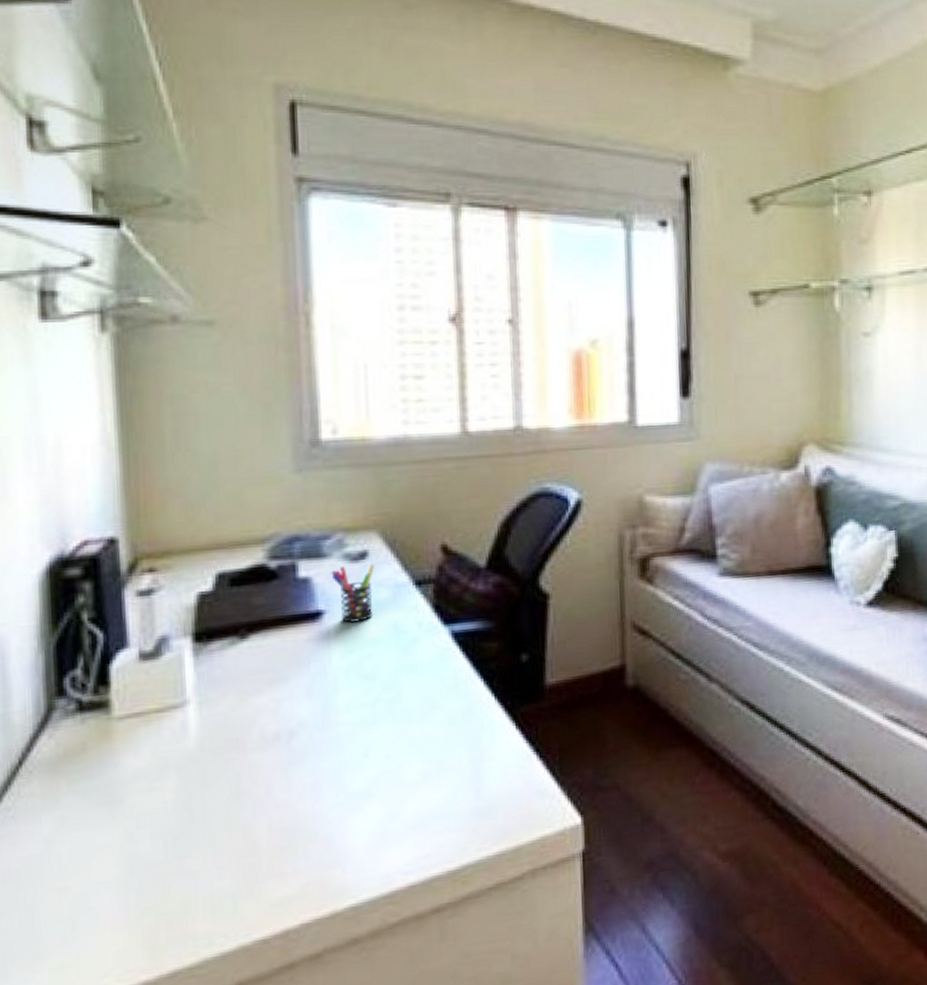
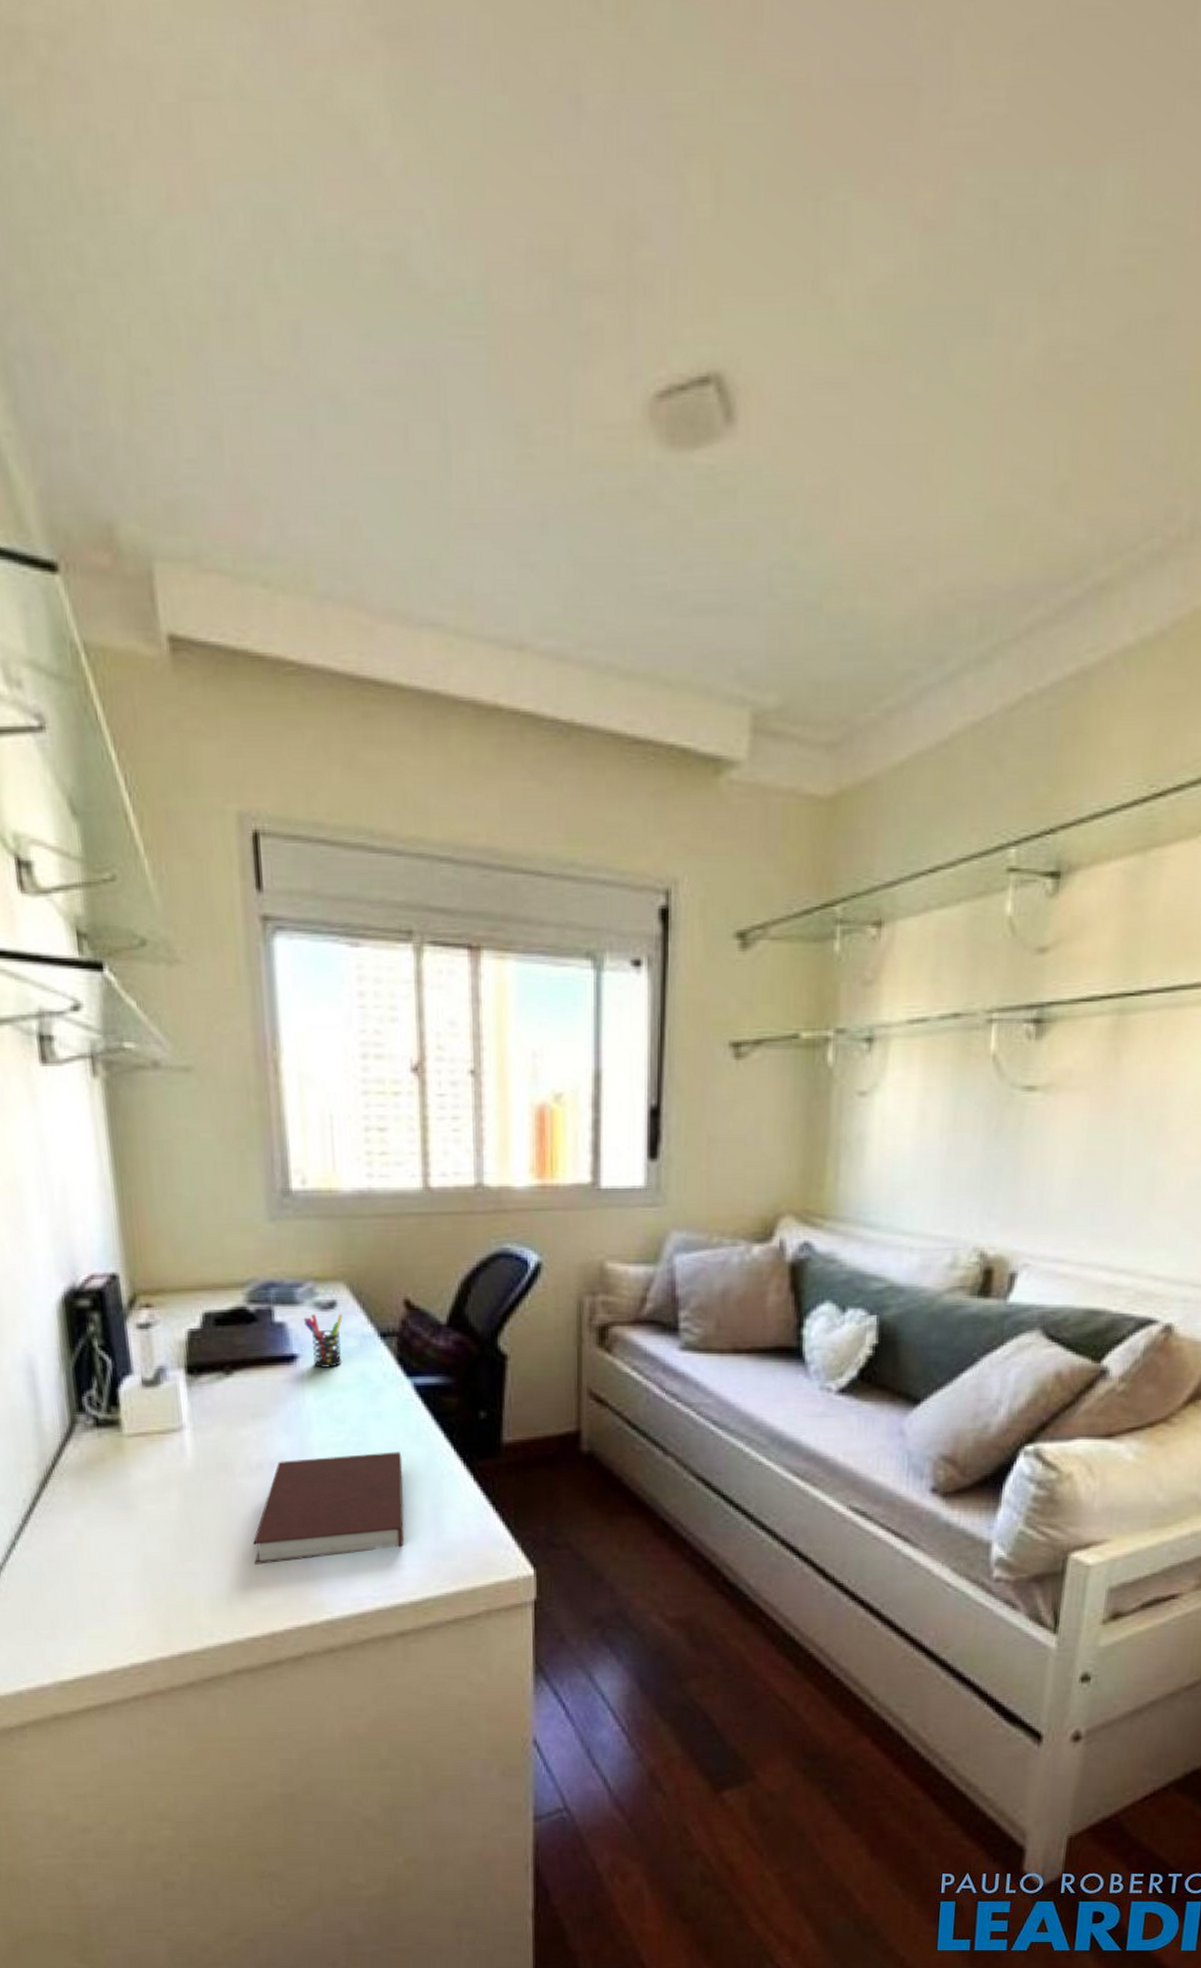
notebook: none [266,705,441,851] -> present [253,1452,404,1564]

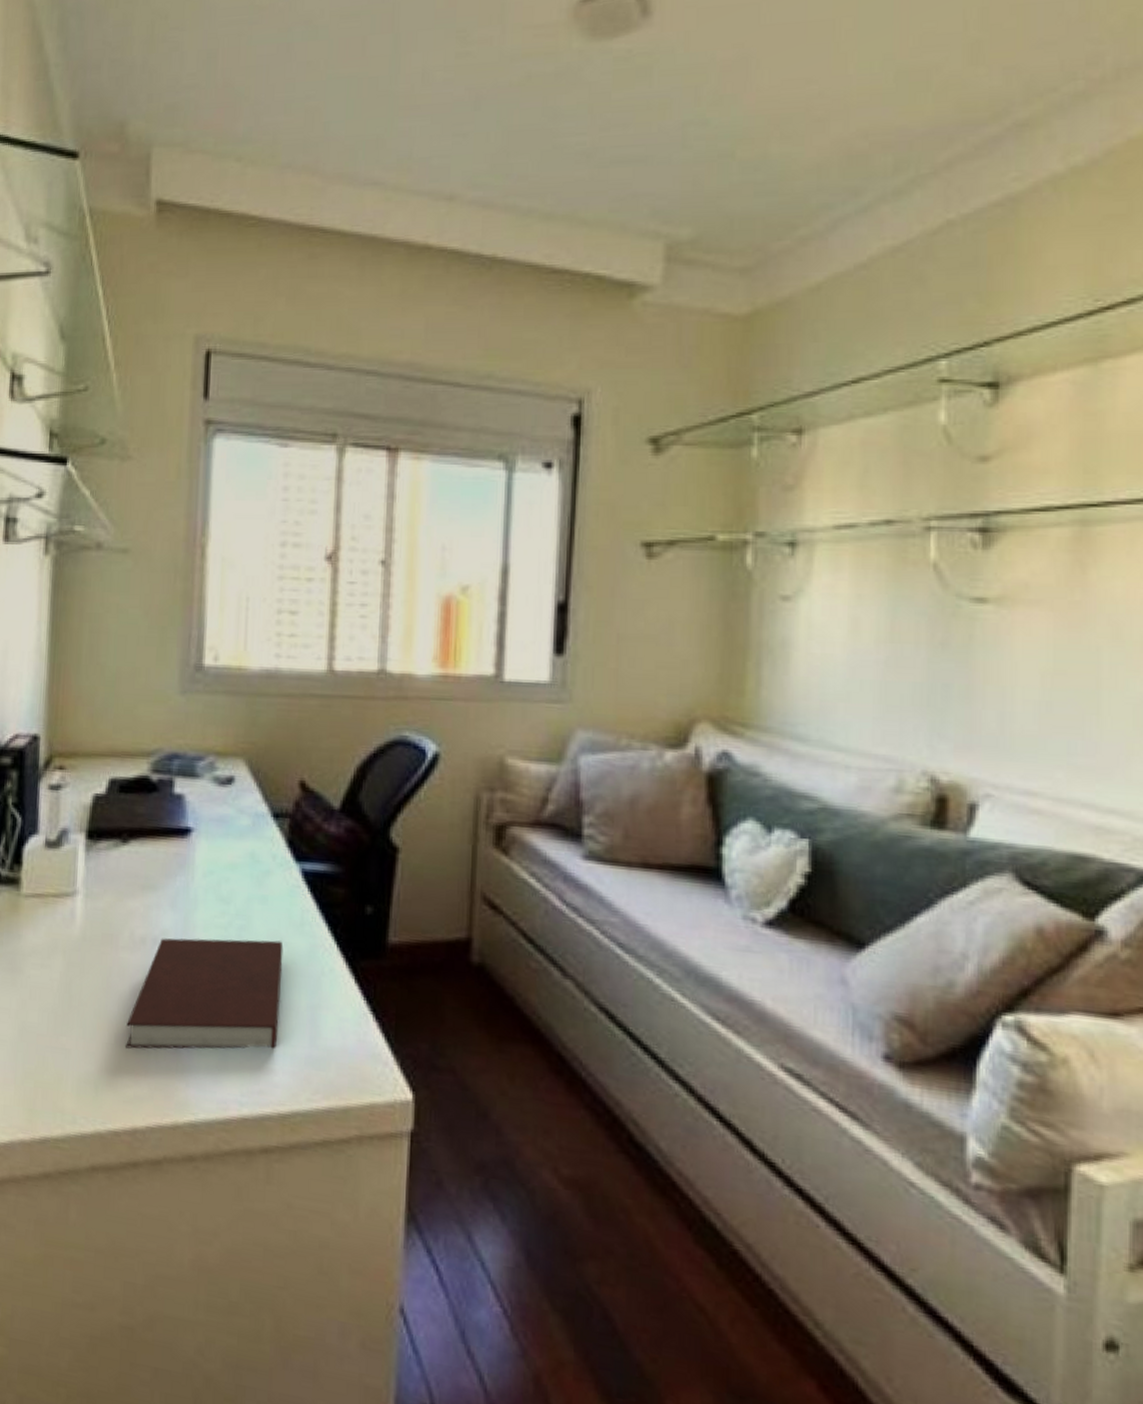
pen holder: present [303,1313,343,1368] -> none [201,787,239,845]

